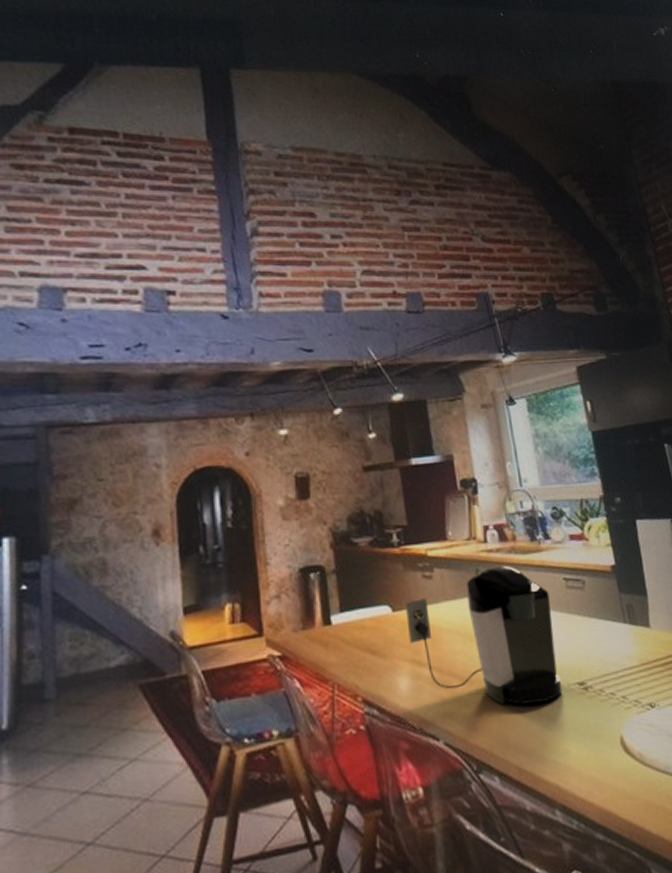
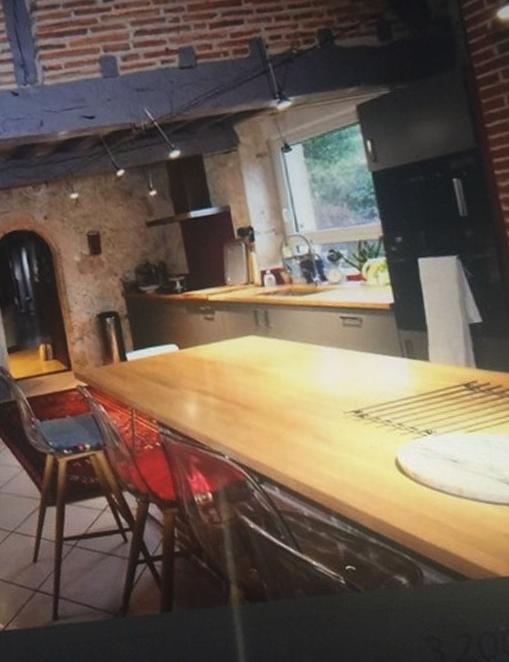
coffee maker: present [405,565,563,705] -> none [190,306,339,429]

